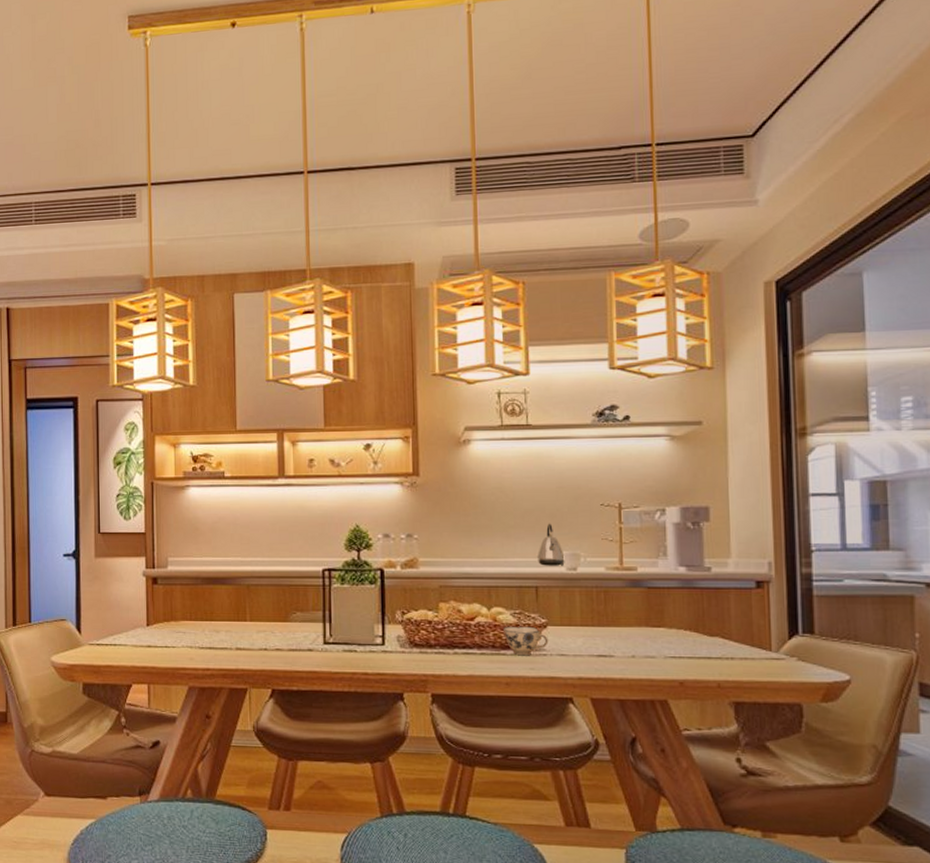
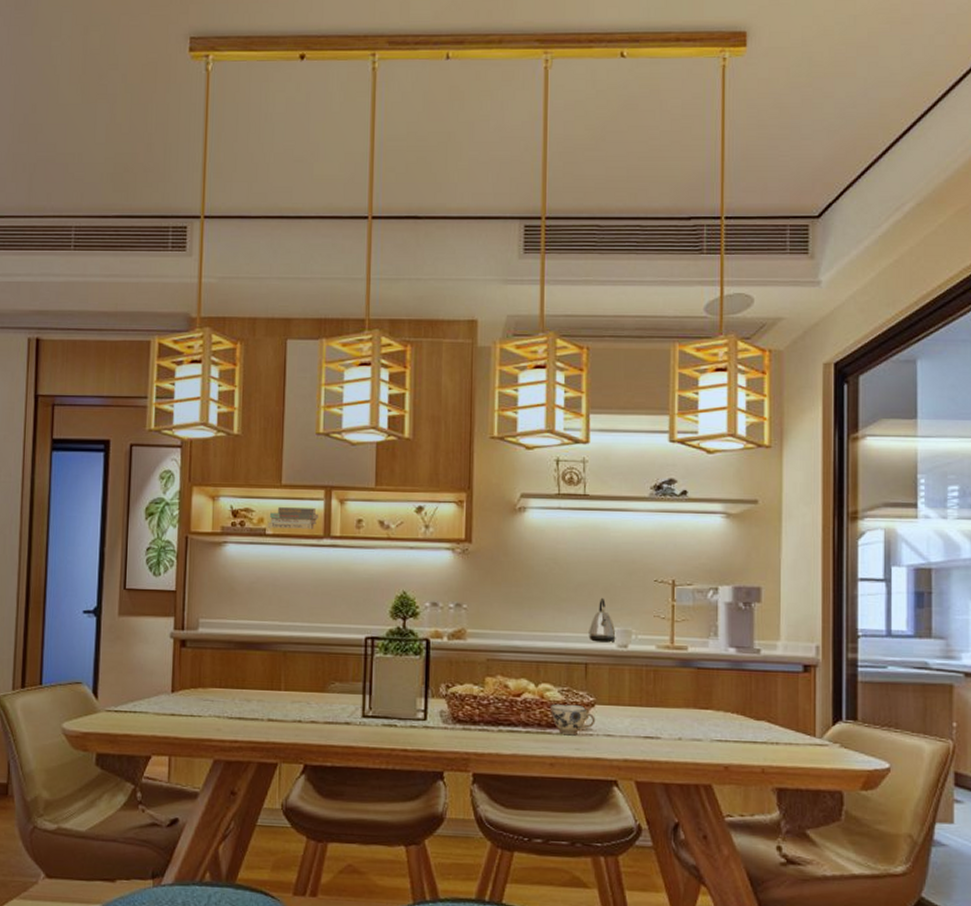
books: none [225,450,273,471] -> present [267,507,319,529]

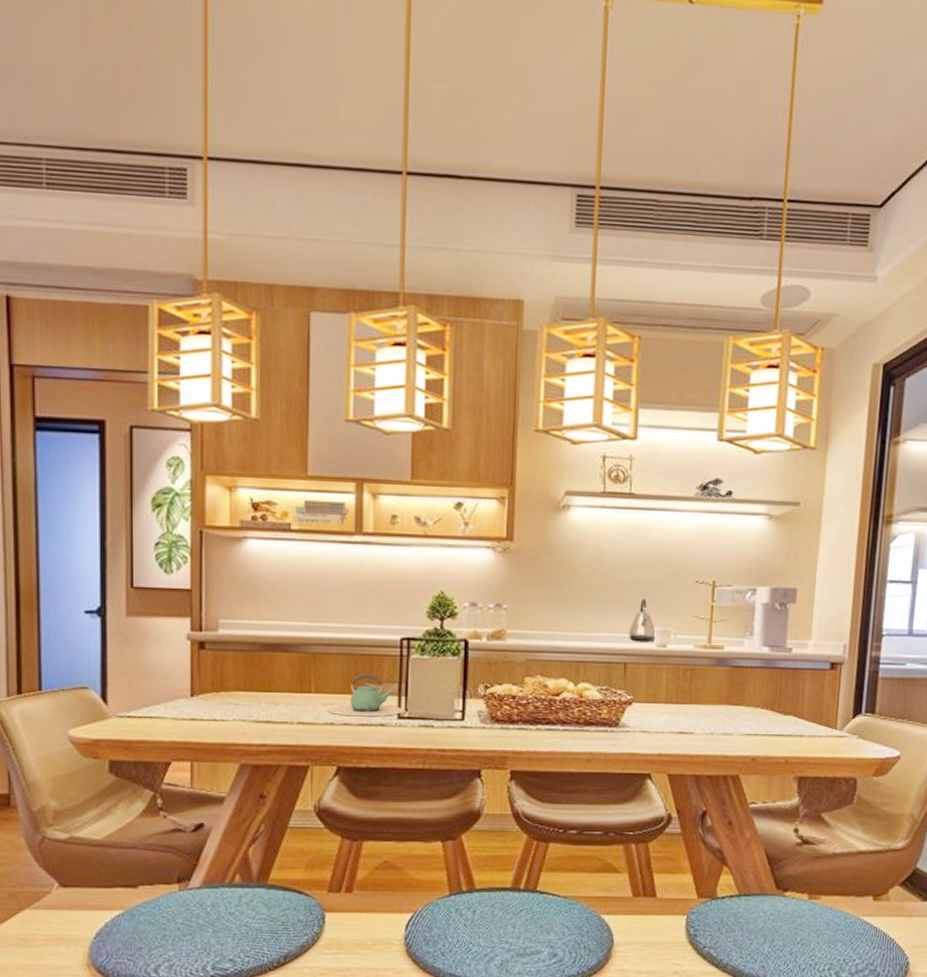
teapot: none [295,672,369,716] -> present [327,674,405,717]
teacup: present [549,703,596,735] -> none [588,702,632,731]

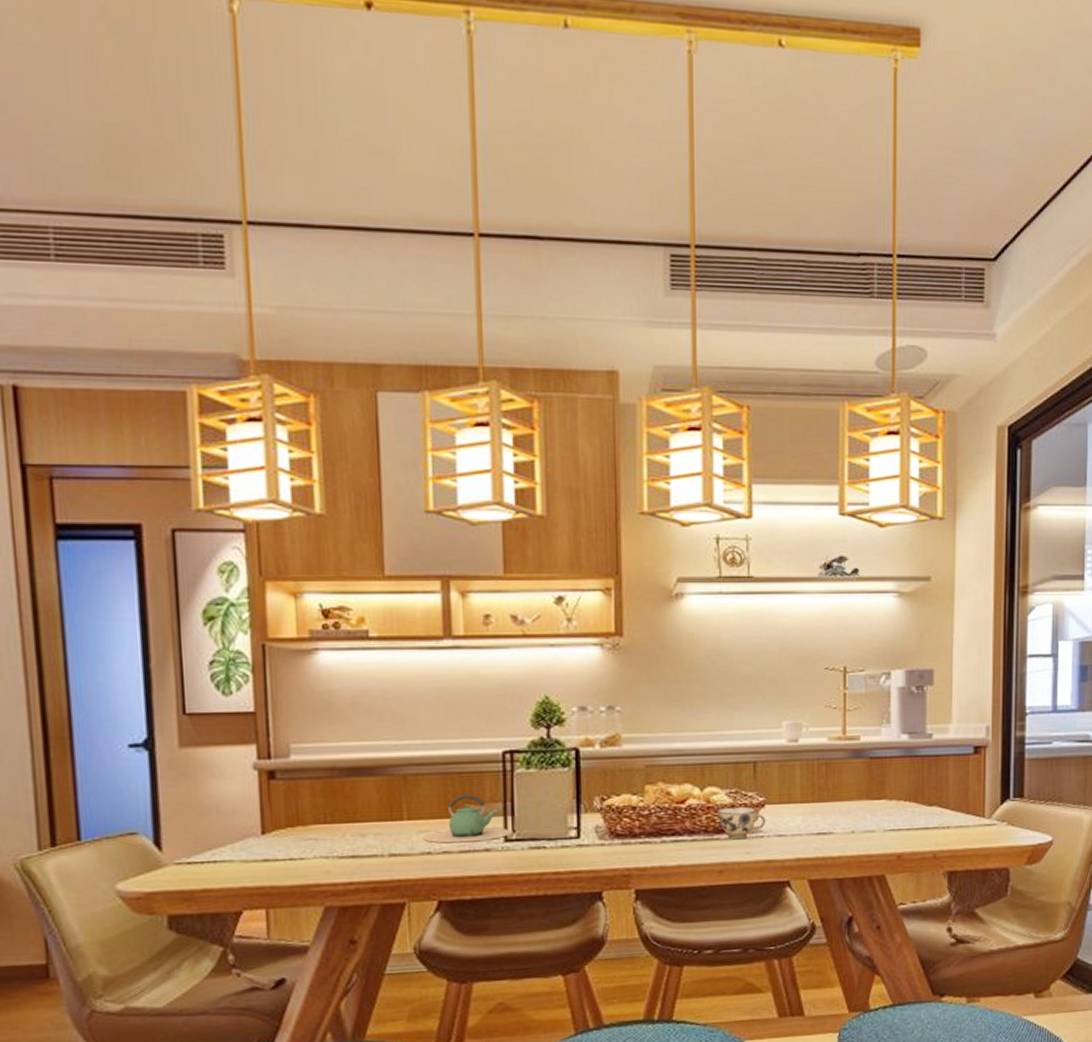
books: present [292,500,350,525] -> none [370,603,436,629]
teacup: none [588,702,632,731] -> present [716,806,766,839]
kettle: present [628,598,656,643] -> none [755,690,786,738]

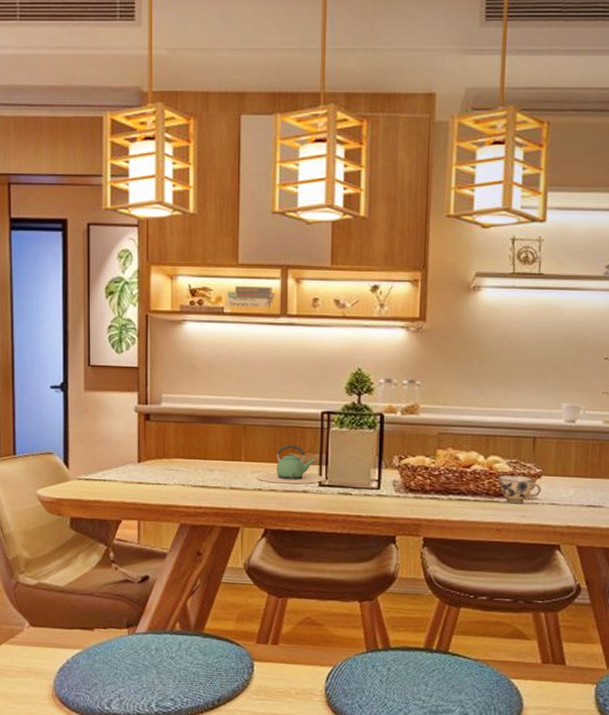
books: none [370,603,436,629] -> present [225,286,276,308]

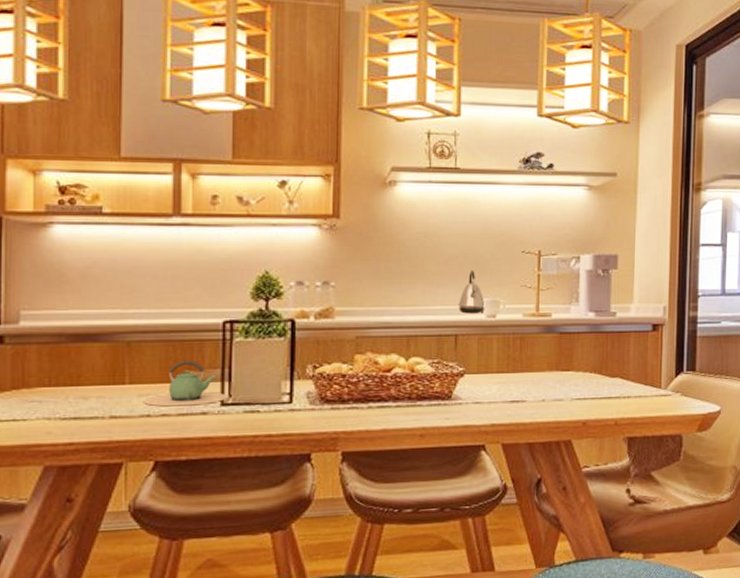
books: present [225,286,276,308] -> none [104,182,167,207]
teacup: present [497,474,542,503] -> none [419,375,465,405]
kettle: none [537,375,565,418] -> present [457,270,485,314]

